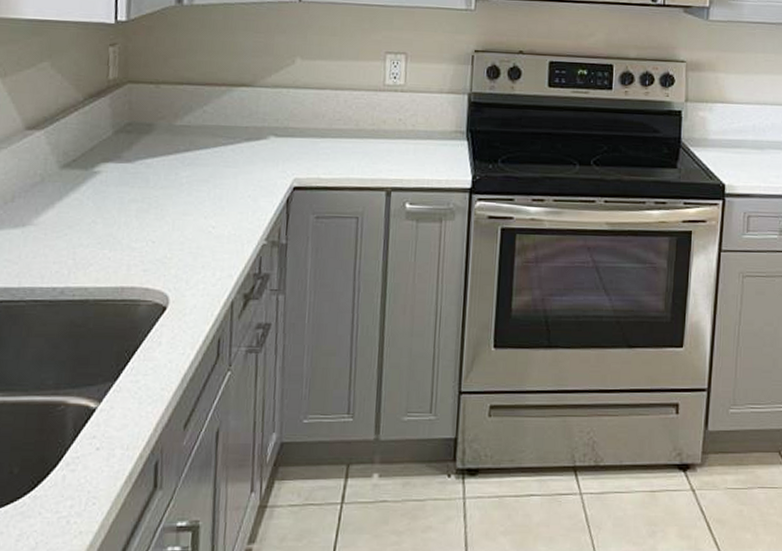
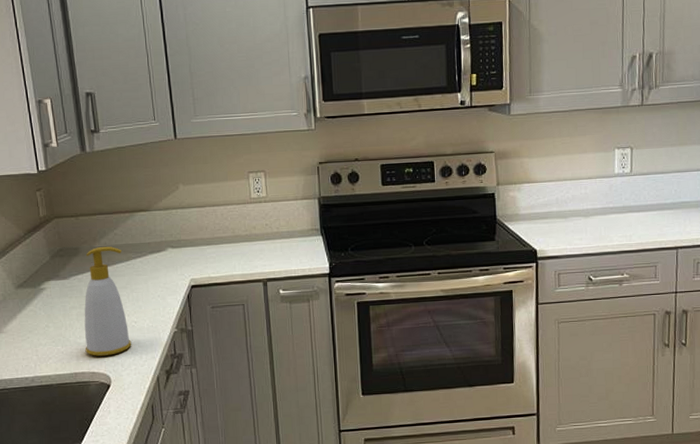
soap bottle: none [140,126,211,268] -> present [84,246,132,356]

